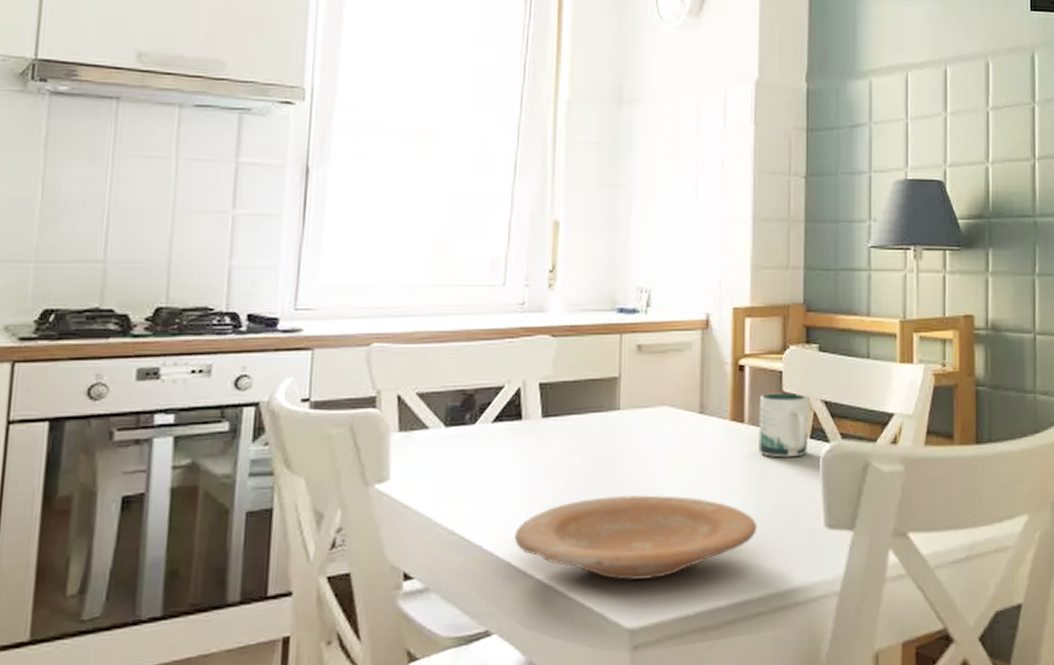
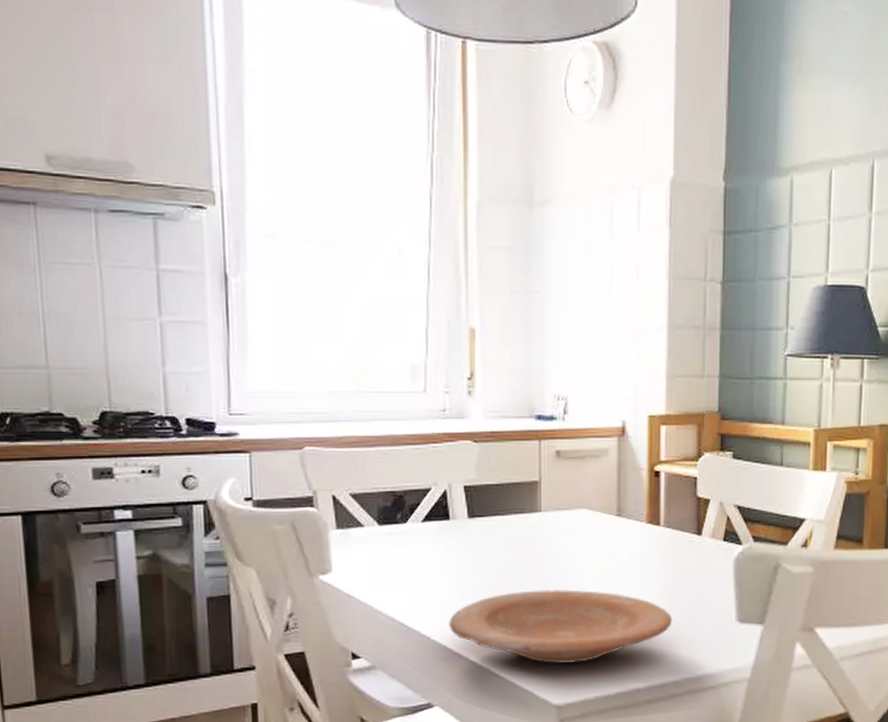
mug: present [759,392,809,458] -> none [674,498,723,558]

